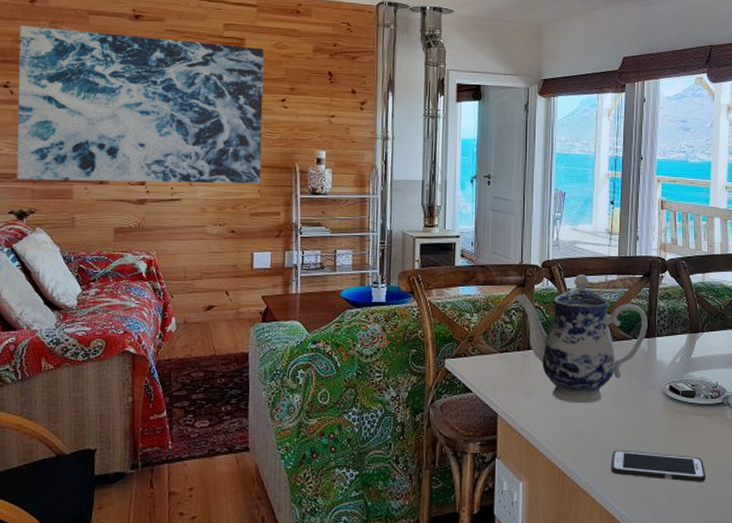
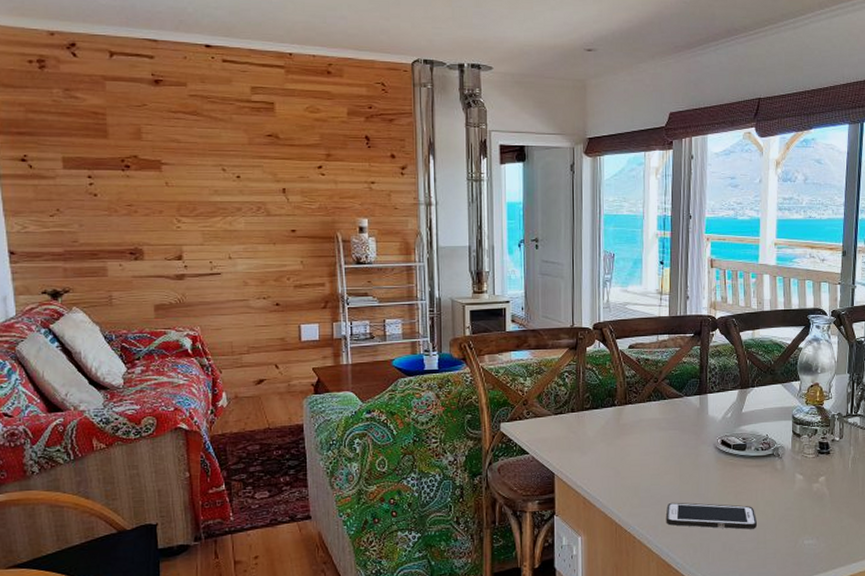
wall art: present [16,25,264,184] -> none [31,93,303,259]
teapot: present [515,274,648,404] -> none [568,335,699,461]

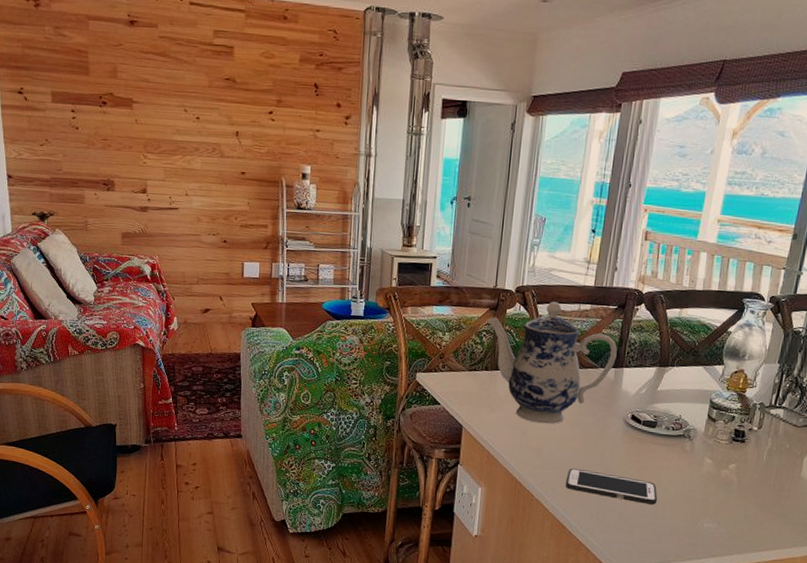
teapot: none [568,335,699,461] -> present [487,302,617,424]

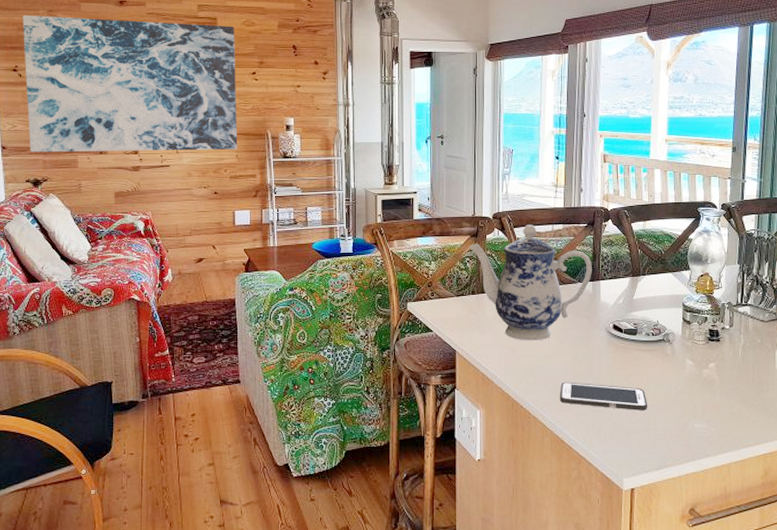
wall art: none [28,30,253,196] -> present [22,14,238,153]

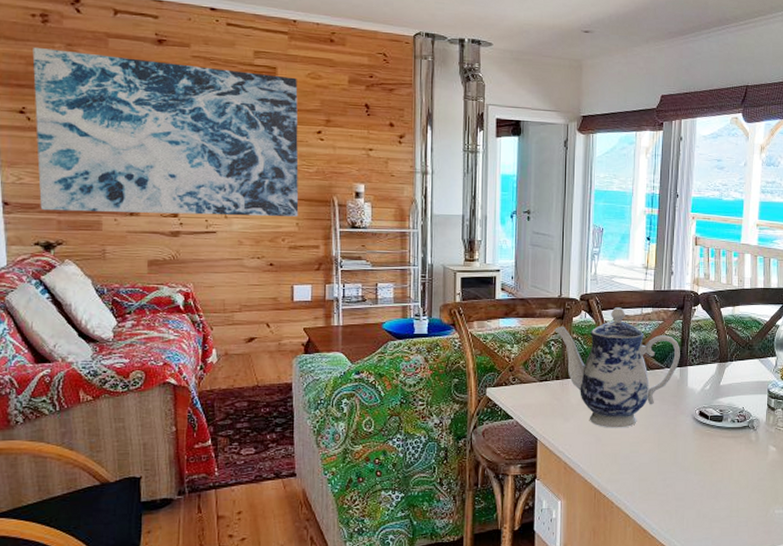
cell phone: present [559,382,647,410] -> none [643,470,730,498]

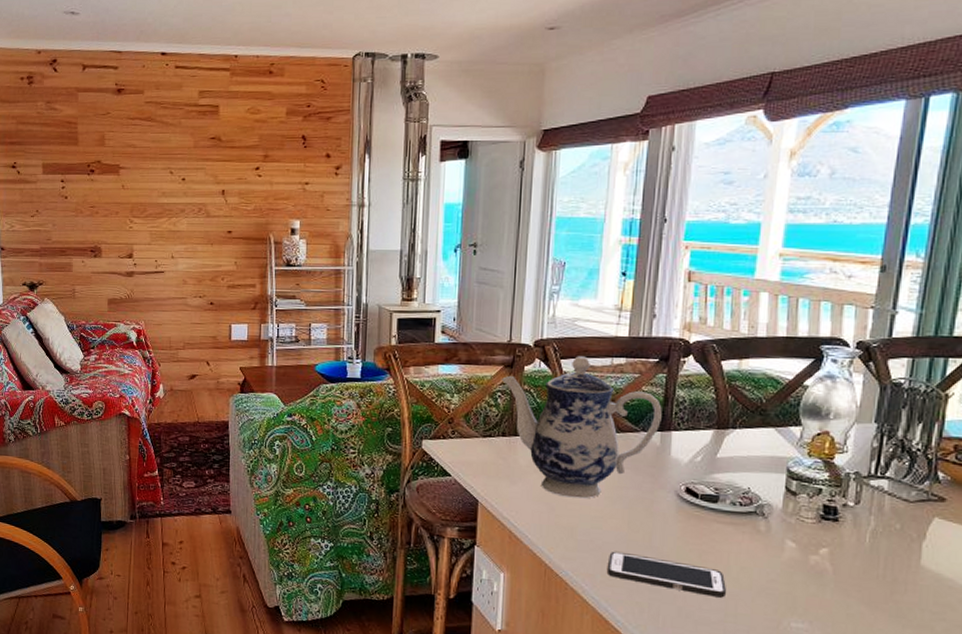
wall art: present [32,46,299,217] -> none [21,107,238,256]
cell phone: none [643,470,730,498] -> present [606,551,726,598]

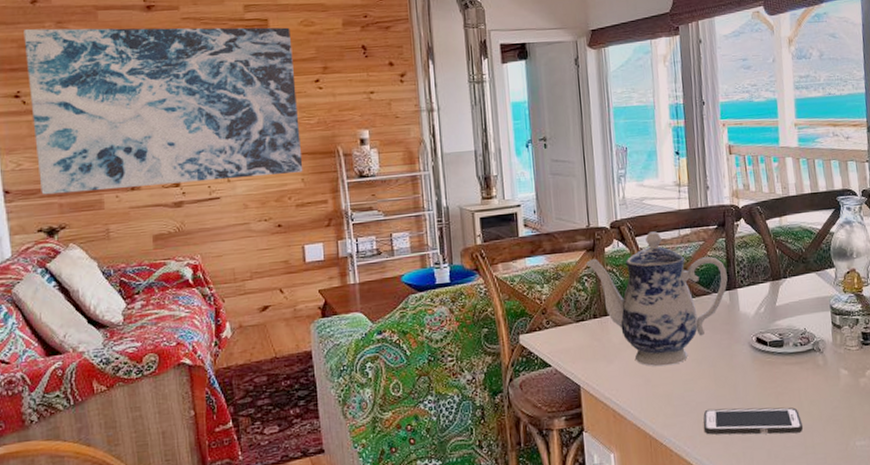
wall art: none [21,107,238,256] -> present [23,27,303,195]

